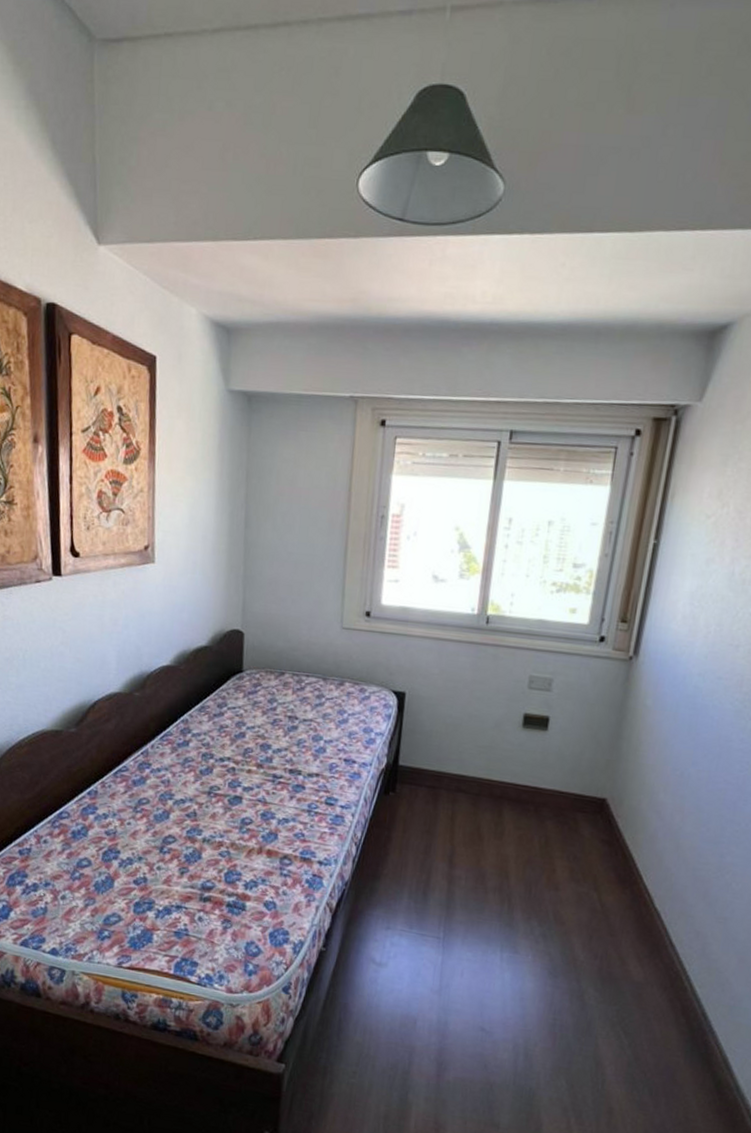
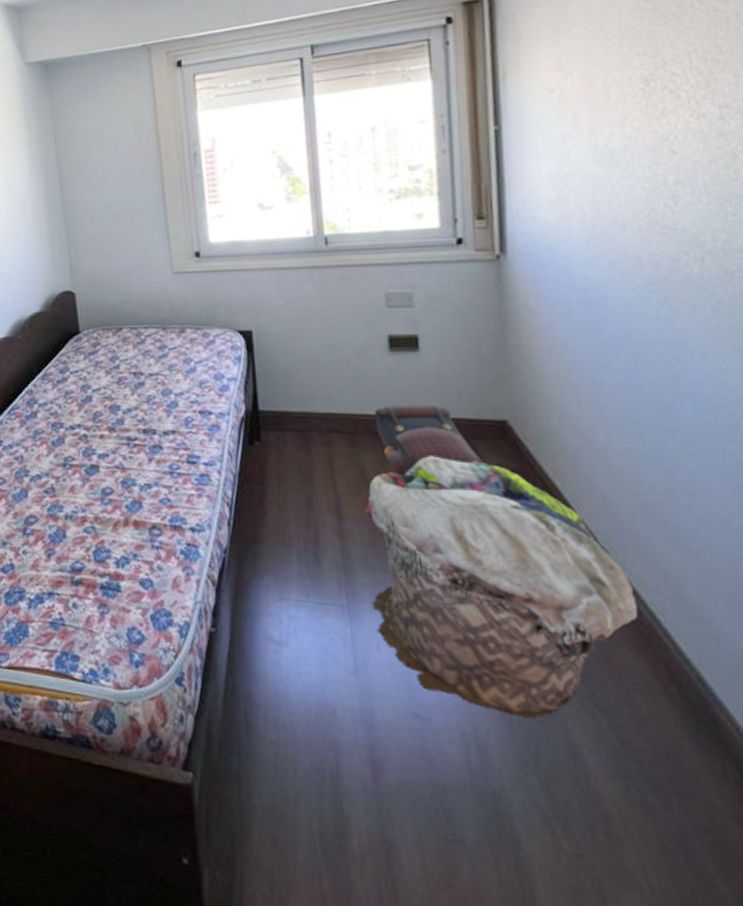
laundry basket: none [463,821,672,1037] -> present [365,456,638,720]
satchel: none [497,774,580,835] -> present [374,405,483,475]

